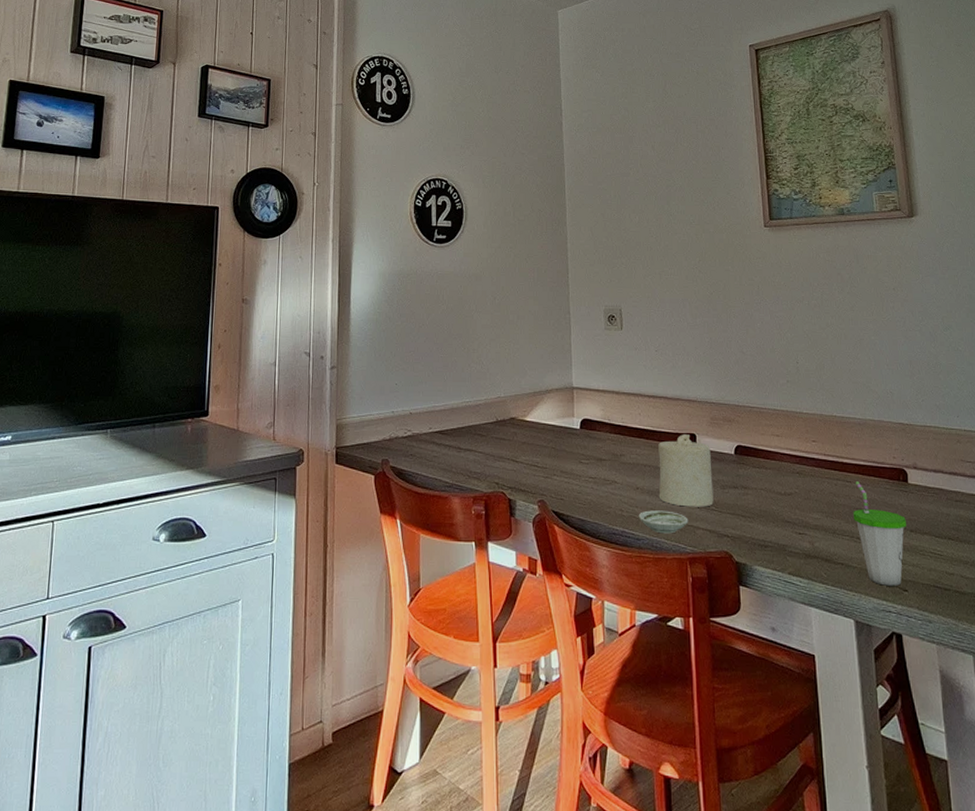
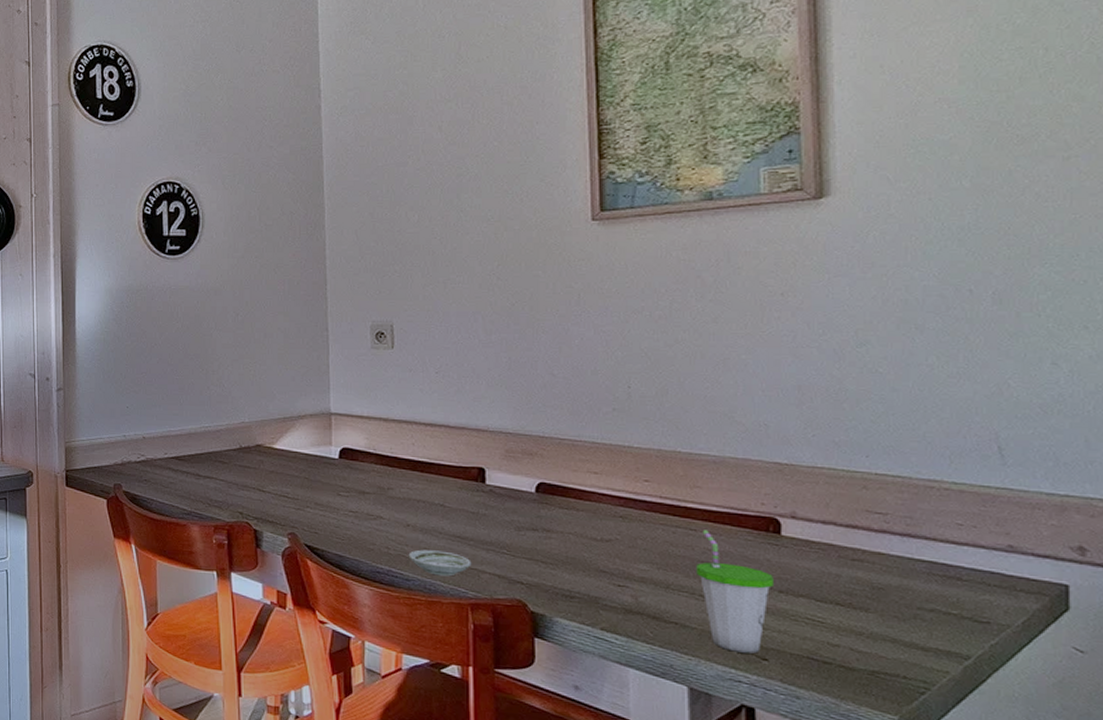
candle: present [658,434,714,507] -> none [434,468,505,550]

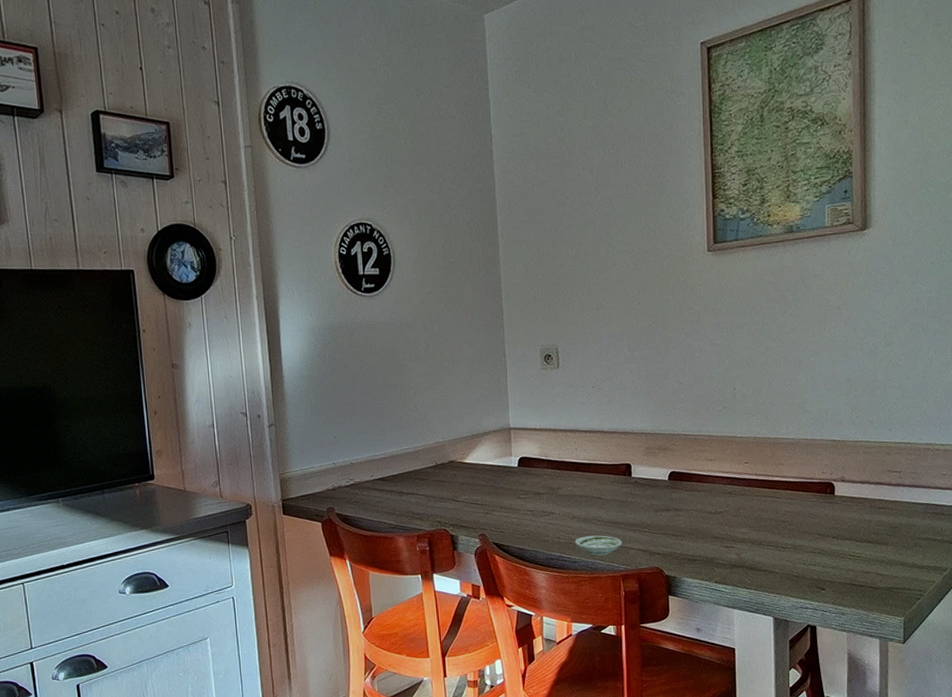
cup: present [696,530,773,654] -> none [779,497,829,587]

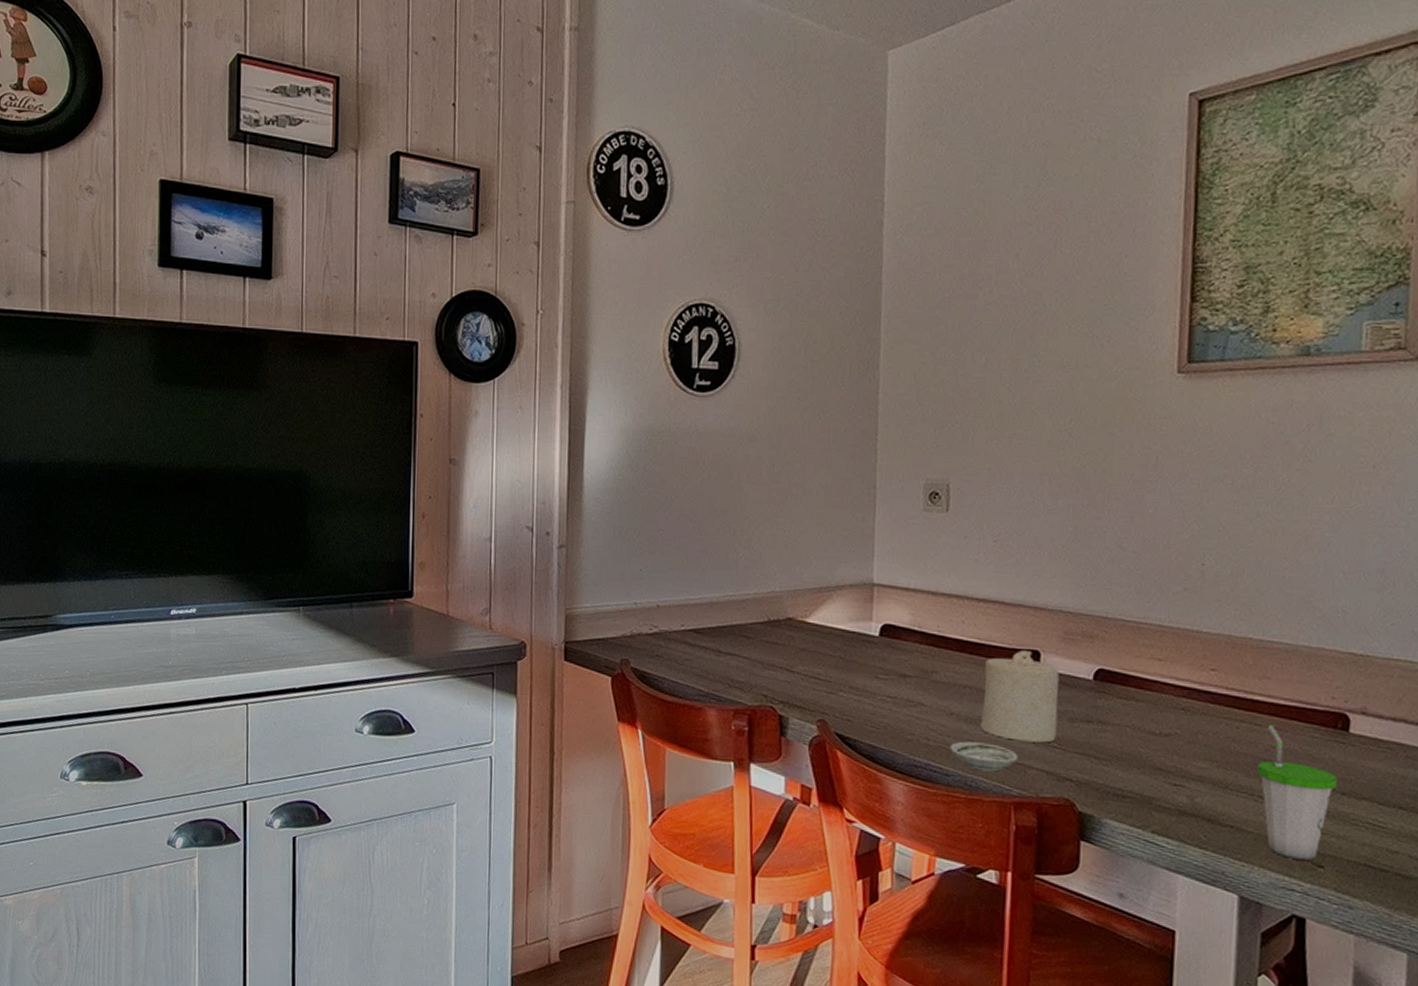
candle: none [594,465,647,531] -> present [980,650,1059,743]
cup: none [779,497,829,587] -> present [1257,725,1337,860]

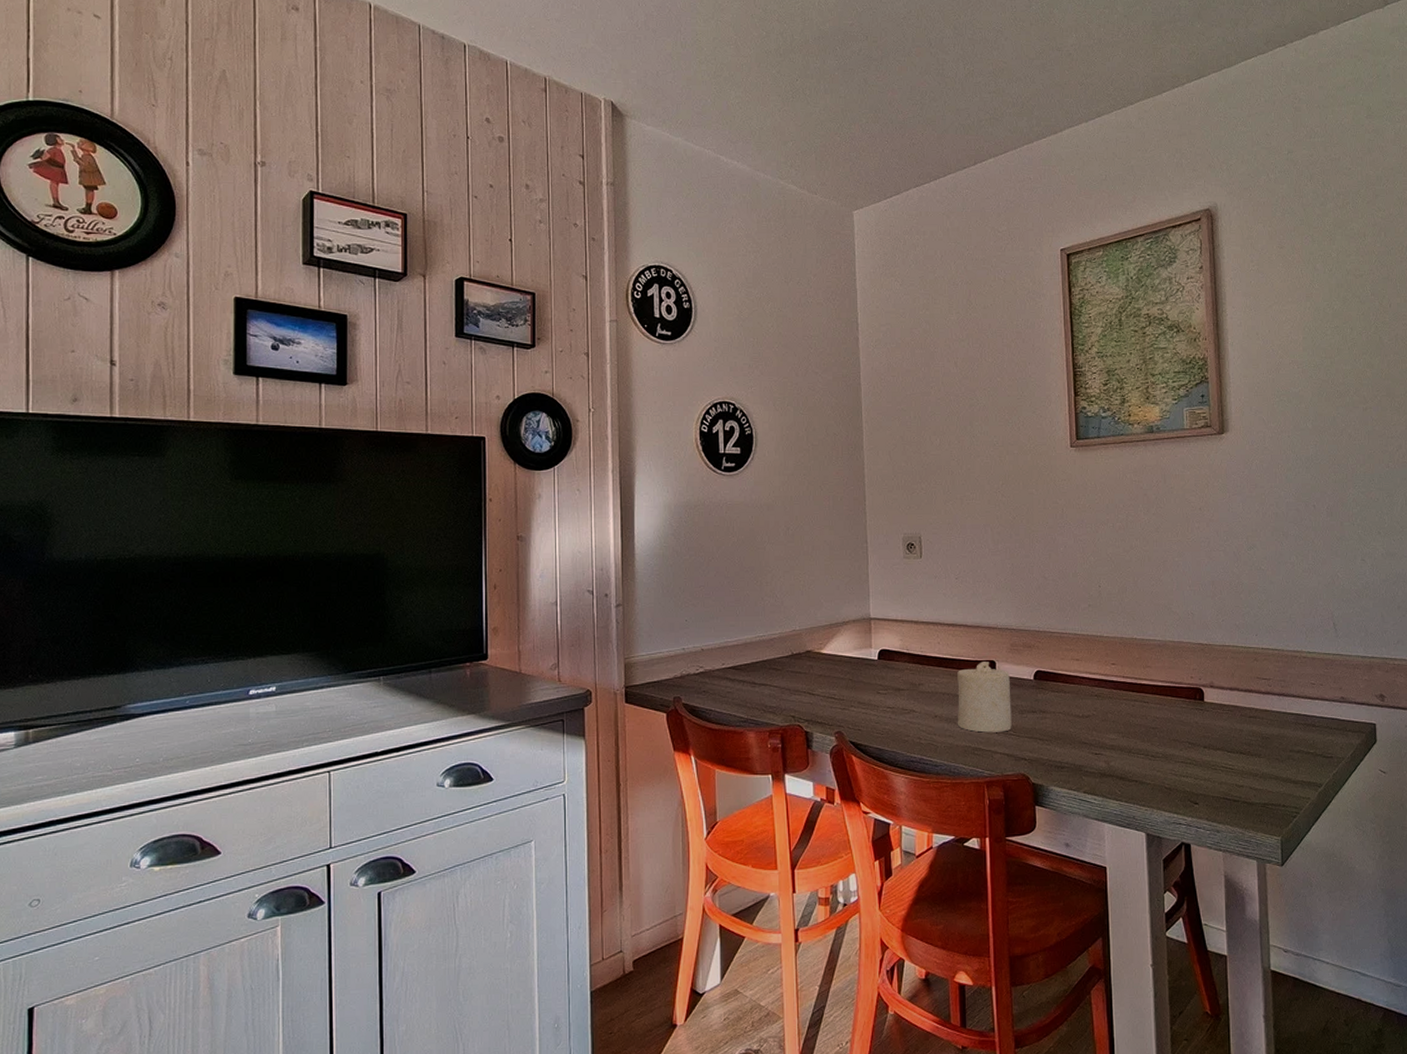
saucer: present [949,741,1019,772] -> none [936,737,987,759]
cup: present [1257,725,1337,860] -> none [1149,702,1200,800]

